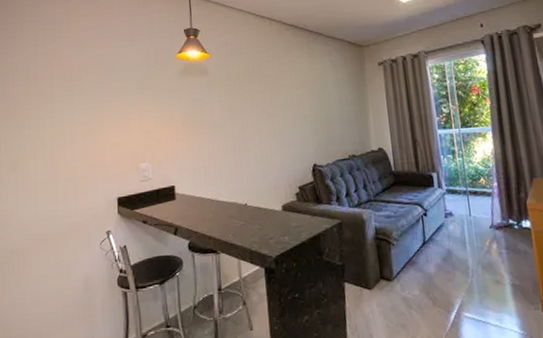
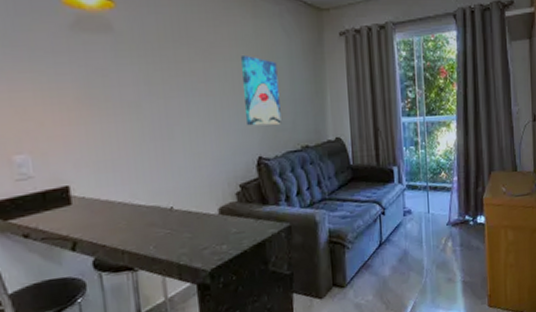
wall art: none [299,85,332,140] -> present [241,56,282,126]

